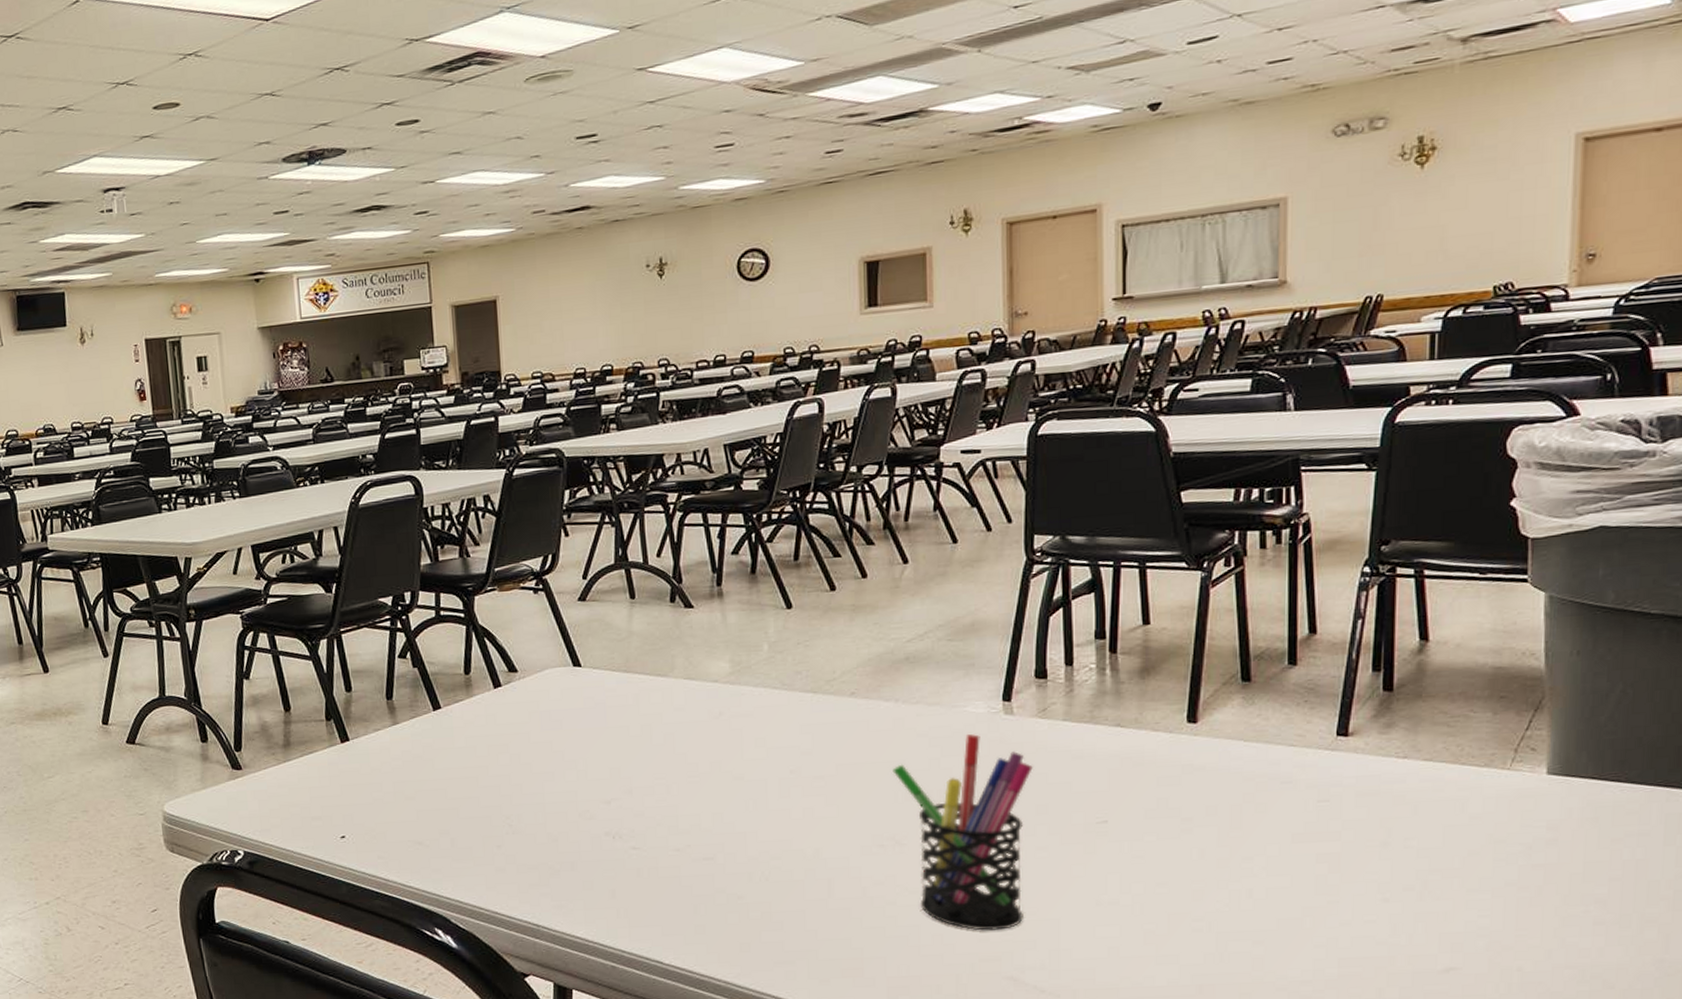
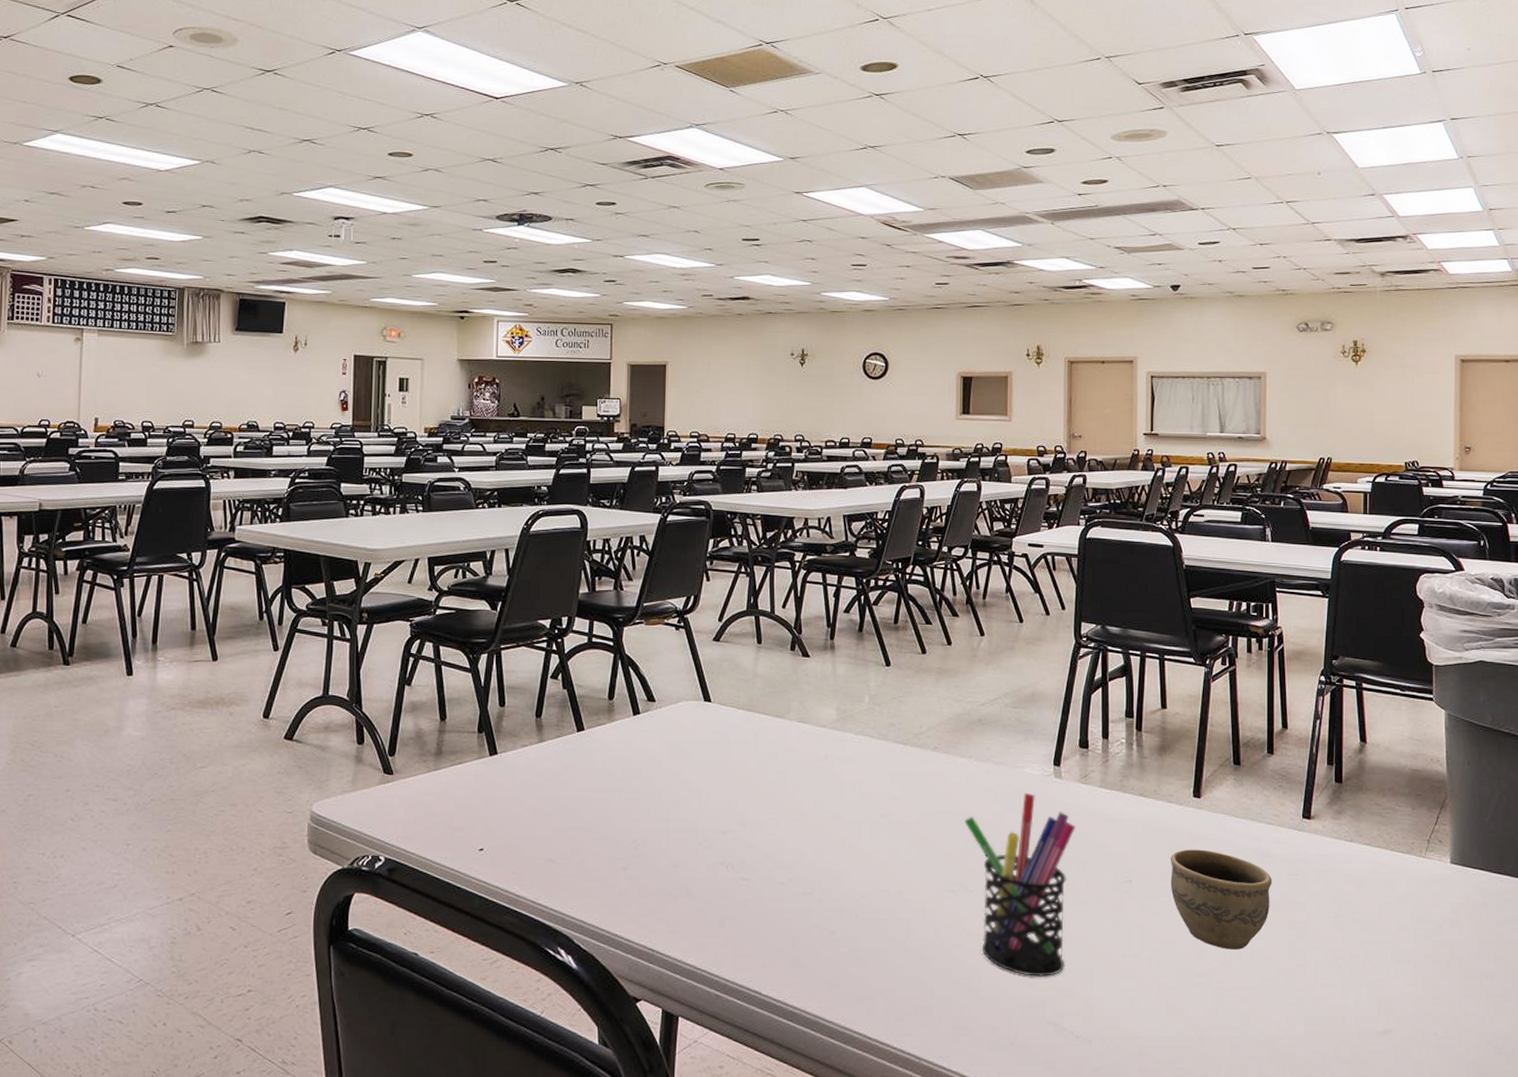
cup: none [1157,780,1295,889] -> present [1170,849,1273,949]

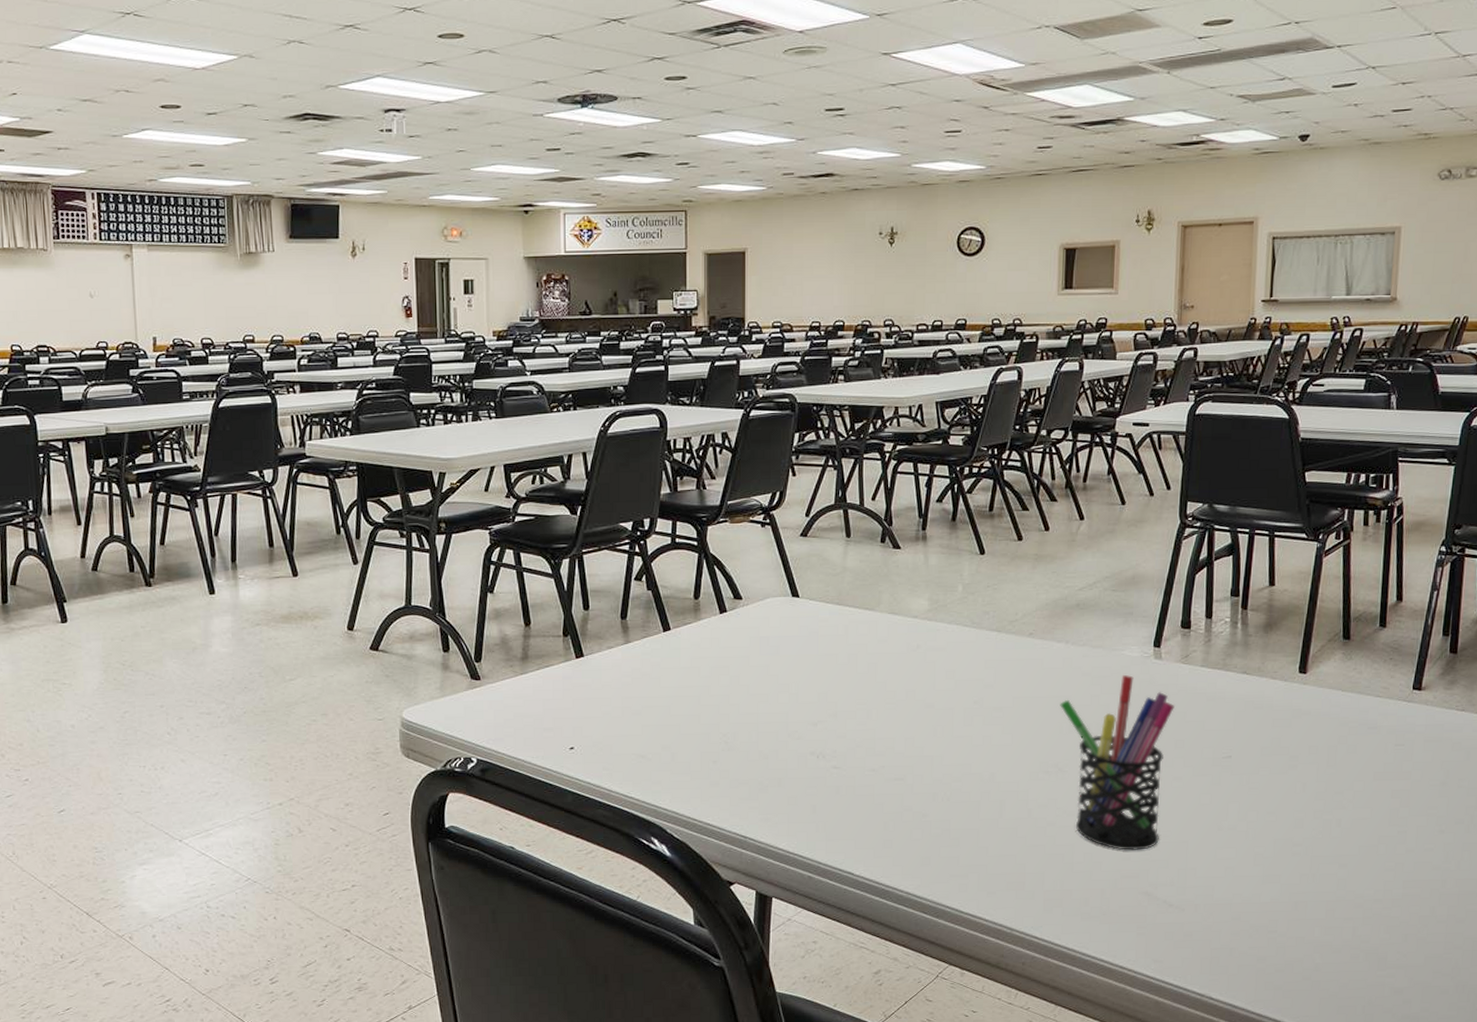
cup: present [1170,849,1273,949] -> none [1271,724,1378,819]

